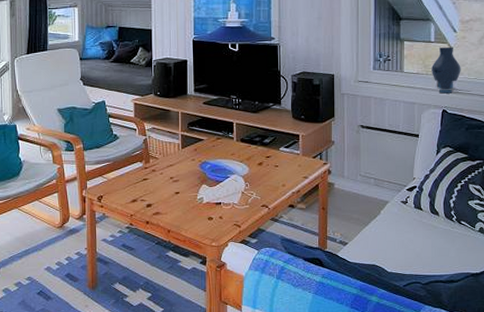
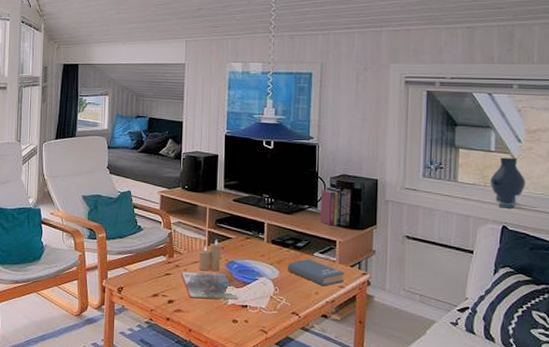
magazine: none [158,174,213,200] -> present [181,272,239,300]
candle: none [173,142,195,173] -> present [198,239,222,271]
book: none [257,154,307,178] -> present [288,259,344,286]
books: none [283,84,311,121] -> present [319,186,352,227]

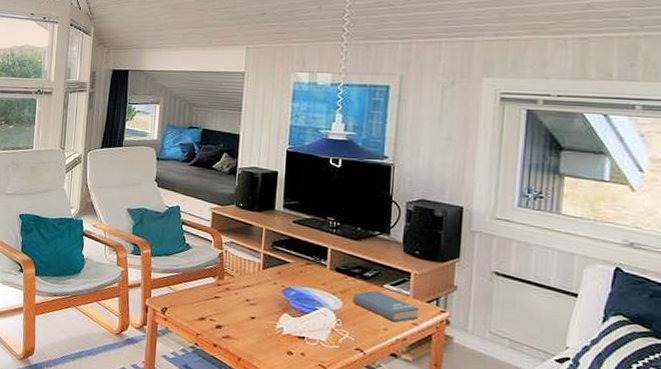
magazine: present [181,272,239,300] -> none [232,296,296,330]
candle: present [198,239,222,271] -> none [251,263,278,297]
books: present [319,186,352,227] -> none [392,212,432,258]
vase: present [490,157,526,209] -> none [602,189,648,248]

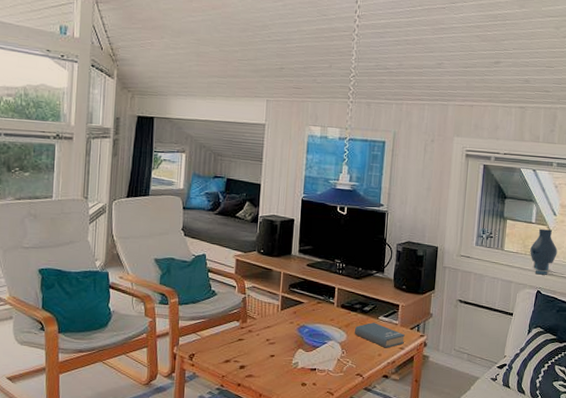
vase: none [602,189,648,248] -> present [530,229,558,275]

